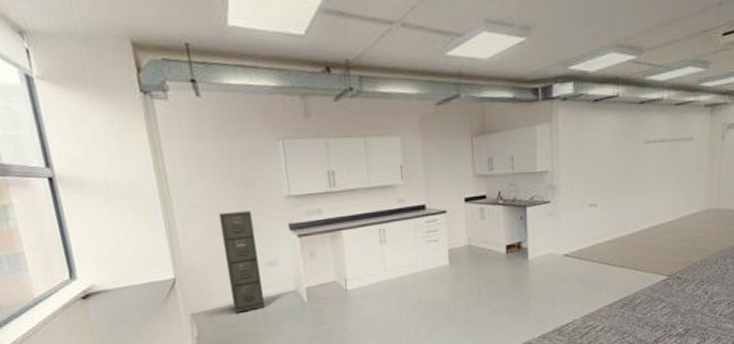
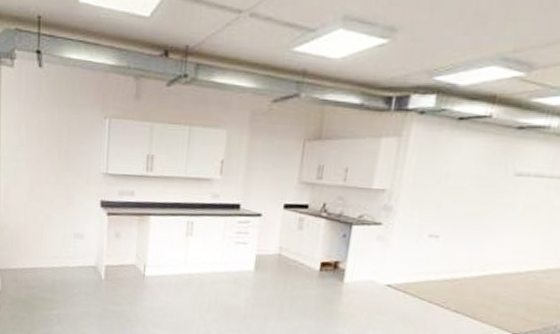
filing cabinet: present [218,210,265,313] -> none [36,179,68,277]

